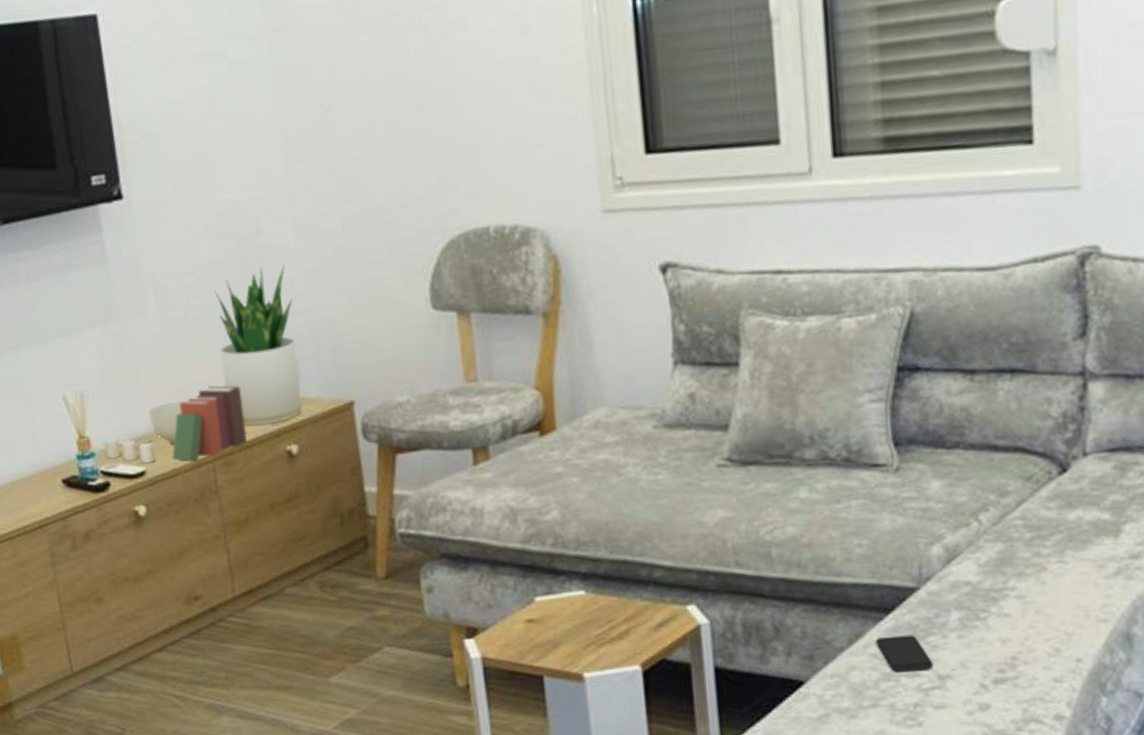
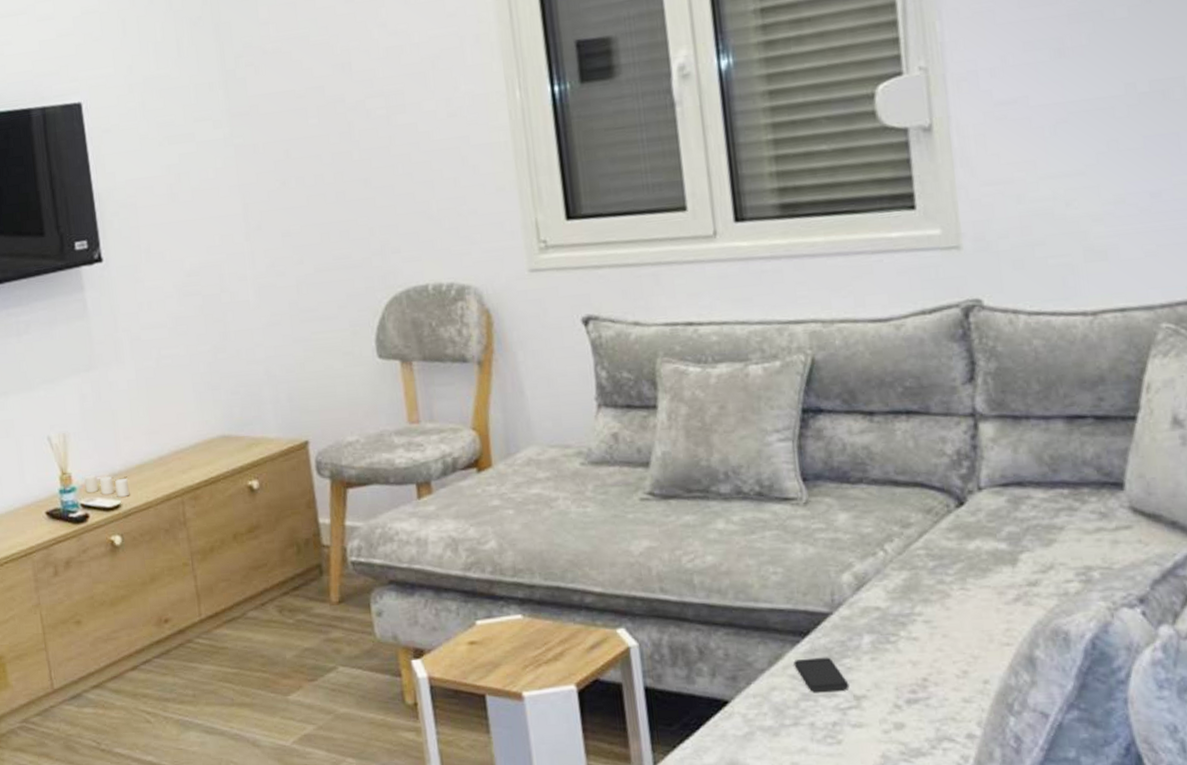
bowl: present [148,400,189,445] -> none [123,440,161,481]
books: present [172,385,247,463] -> none [145,426,212,497]
planter: present [214,264,302,427] -> none [183,318,262,464]

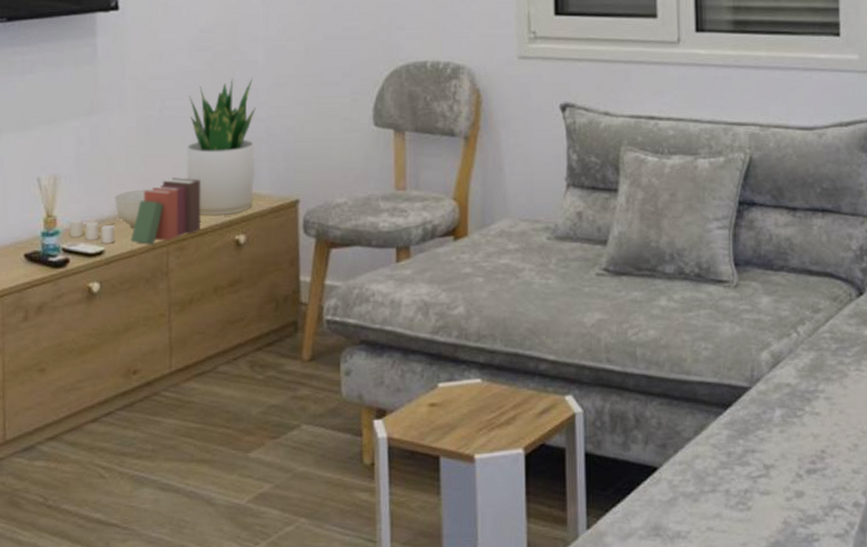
bowl: none [123,440,161,481] -> present [114,189,153,229]
books: none [145,426,212,497] -> present [130,178,202,246]
planter: none [183,318,262,464] -> present [186,77,256,216]
mobile phone: present [793,657,850,692] -> none [716,428,761,461]

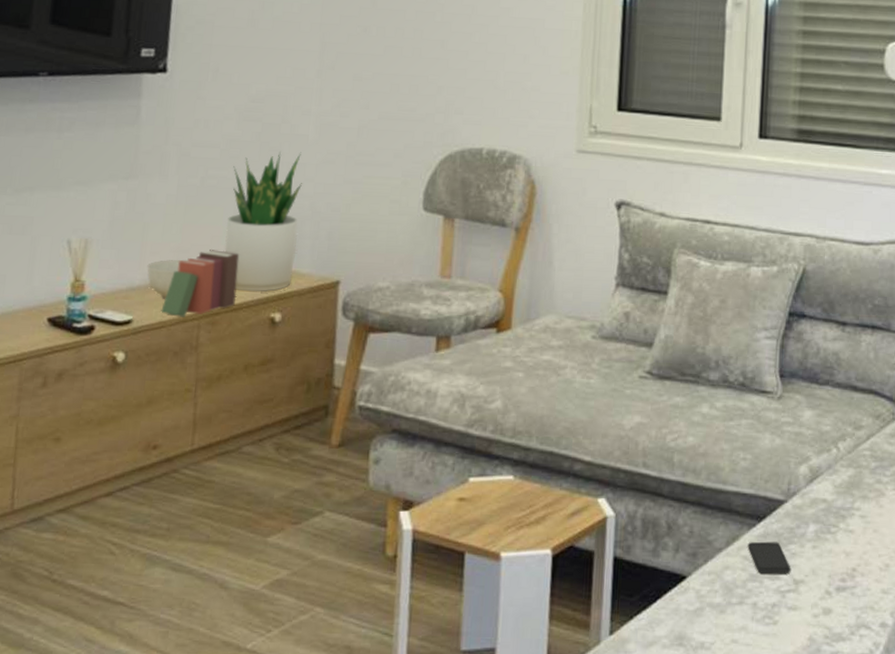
candle: present [69,219,115,244] -> none [96,285,145,313]
mobile phone: none [716,428,761,461] -> present [747,541,791,574]

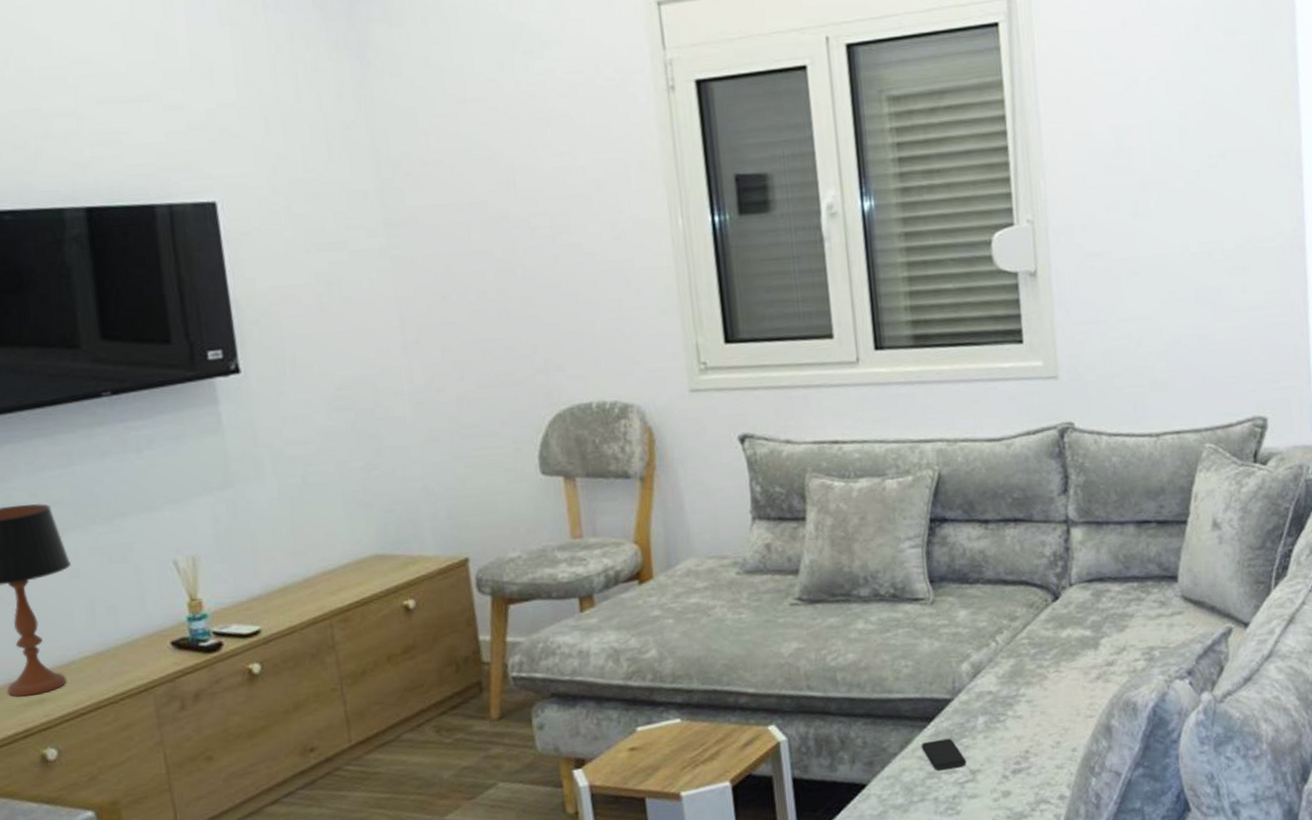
bowl: present [147,259,189,299] -> none [264,561,307,604]
books: present [161,250,239,318] -> none [288,546,364,621]
planter: present [224,152,302,292] -> none [333,434,418,585]

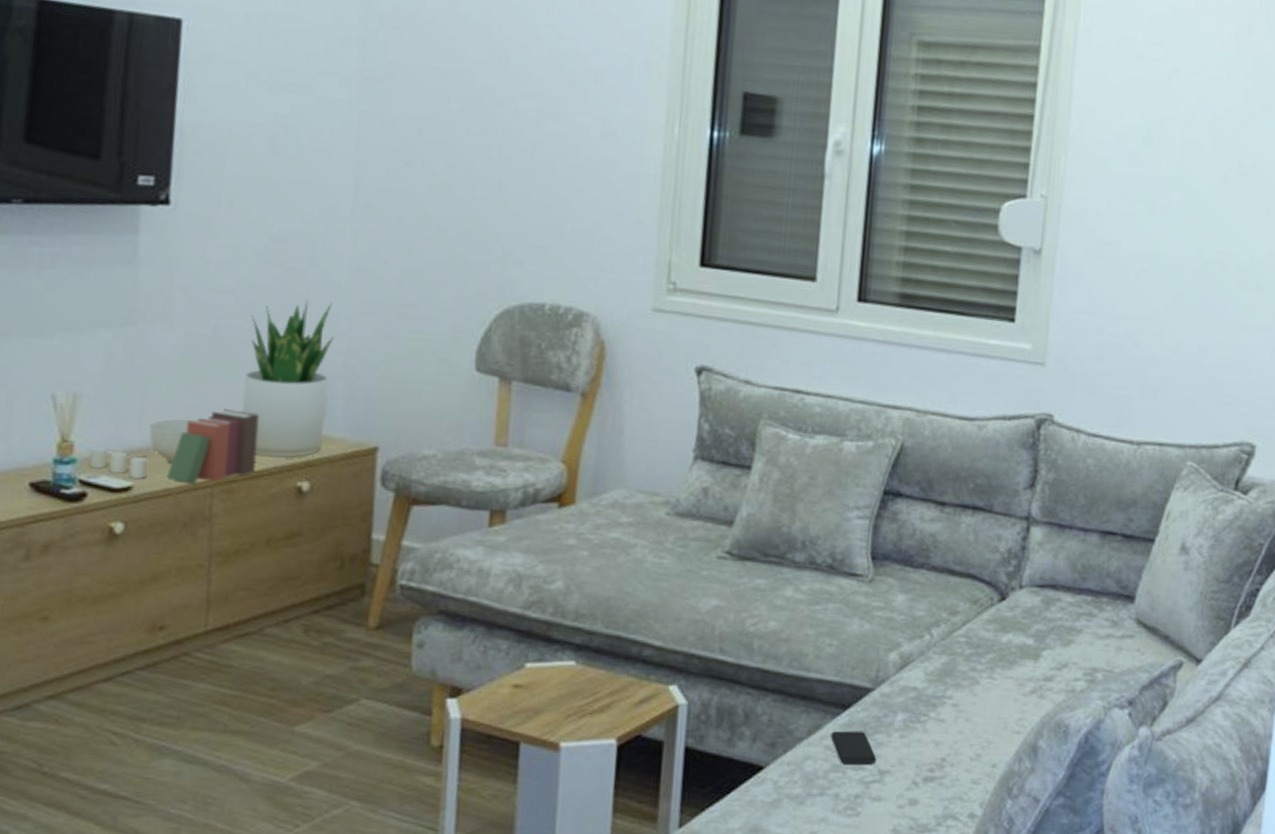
candle: none [217,599,271,623] -> present [89,447,148,479]
bowl: none [264,561,307,604] -> present [149,419,199,464]
books: none [288,546,364,621] -> present [166,409,259,486]
planter: none [333,434,418,585] -> present [242,300,334,458]

